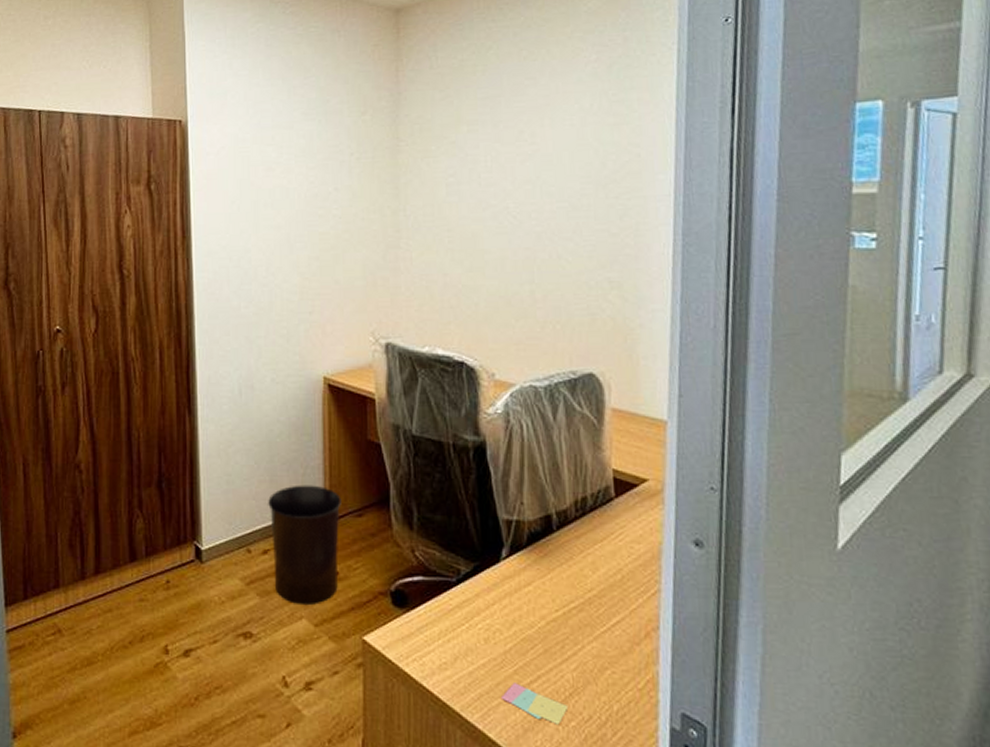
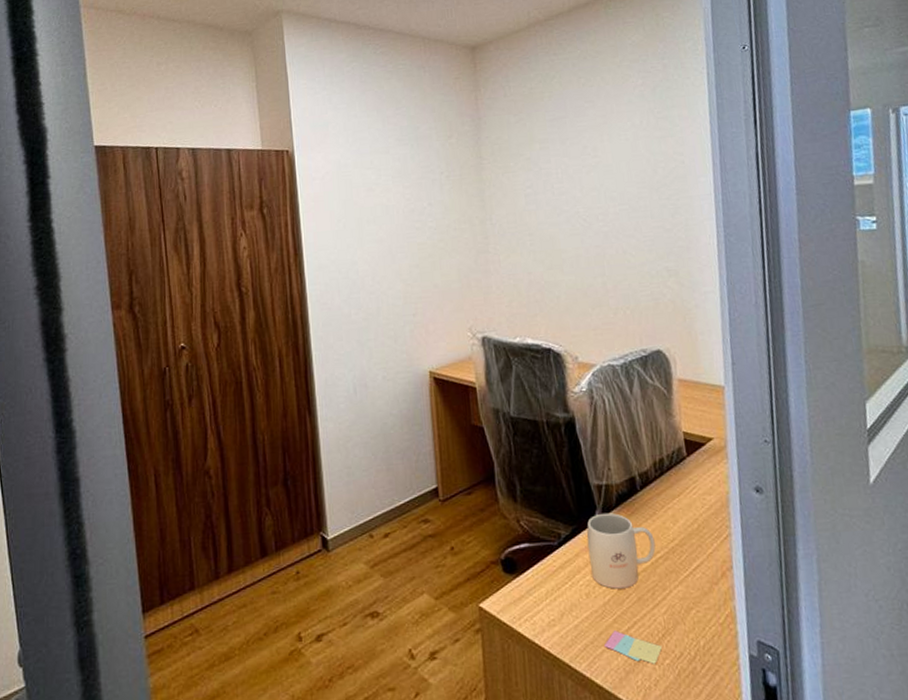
waste bin: present [268,485,342,604] -> none [386,469,454,581]
mug: none [490,551,570,638] -> present [586,512,656,589]

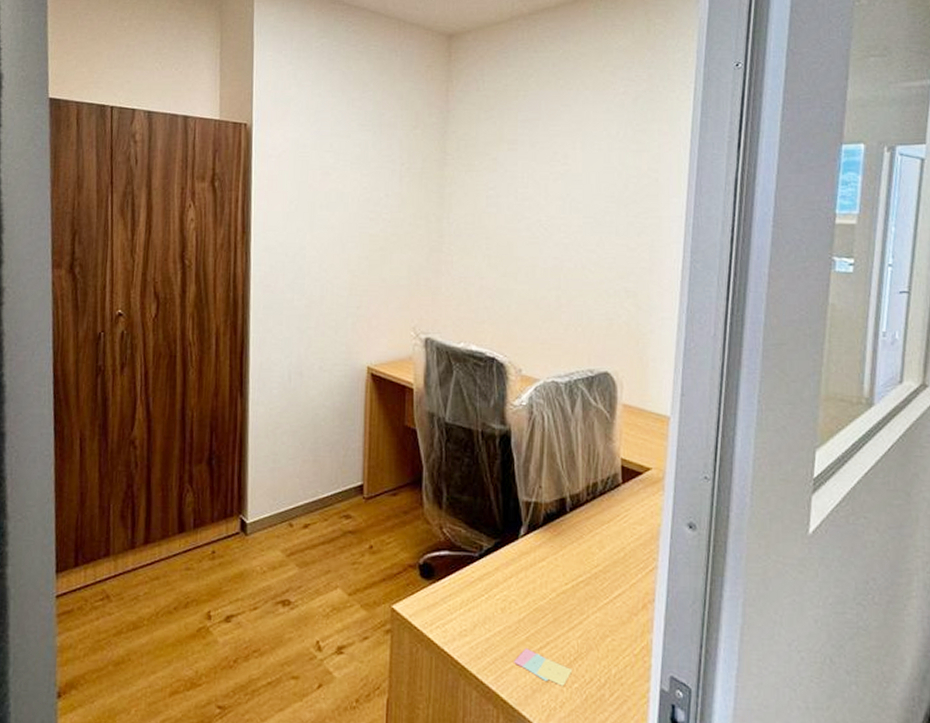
mug: present [586,512,656,589] -> none [509,530,578,608]

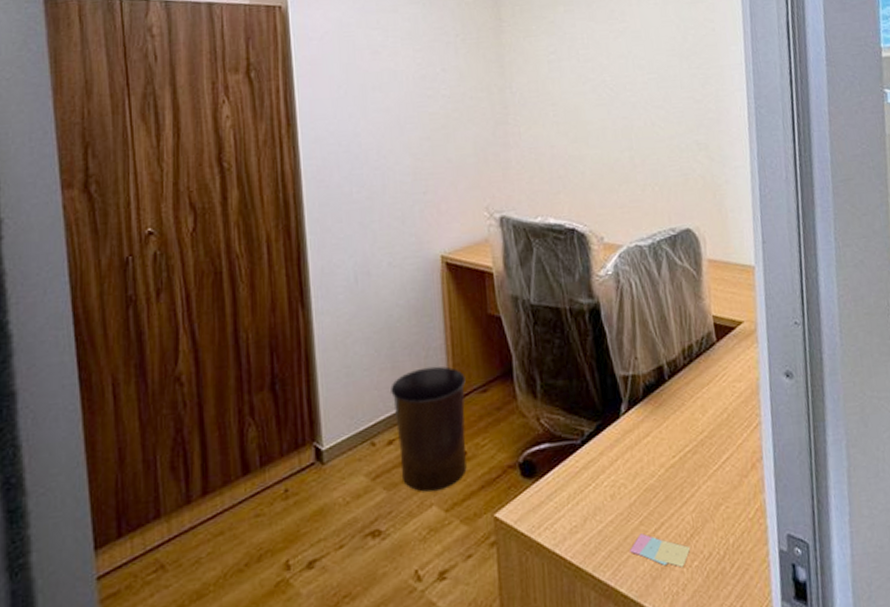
waste bin: none [311,465,378,575] -> present [391,366,467,492]

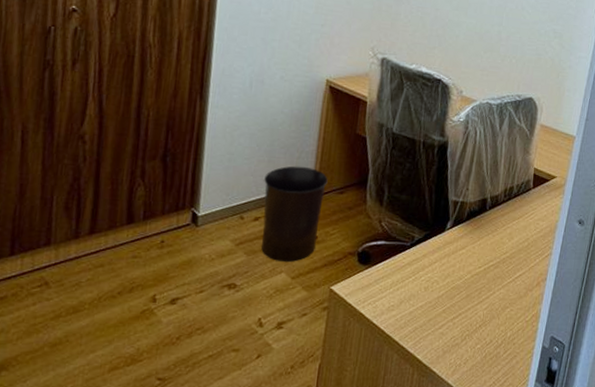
sticky notes: present [628,533,691,568] -> none [430,319,478,347]

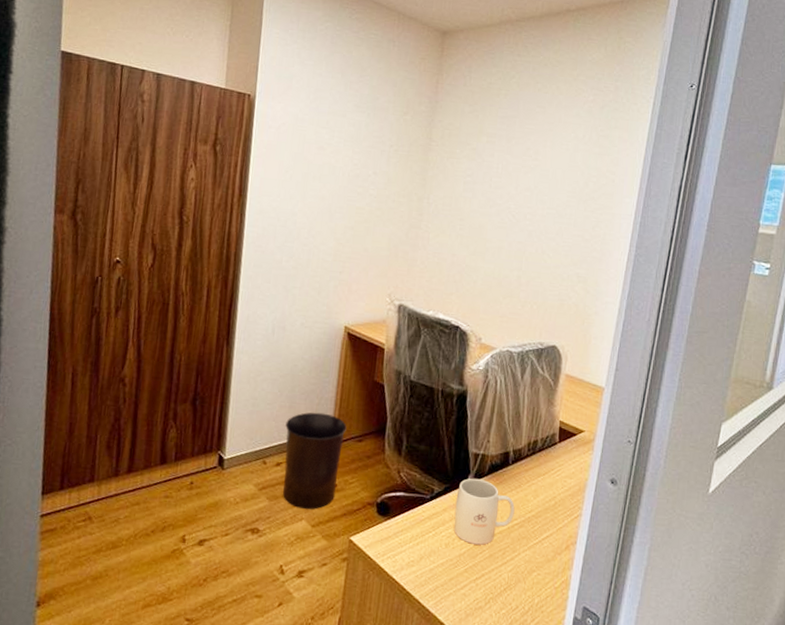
mug: none [433,224,491,287] -> present [454,478,515,545]

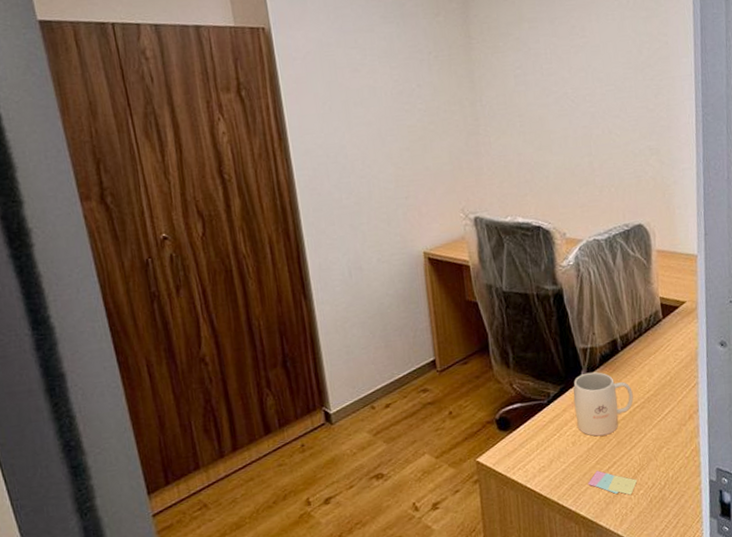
waste bin: present [283,412,347,509] -> none [385,344,452,444]
sticky notes: none [451,578,502,612] -> present [587,470,638,495]

